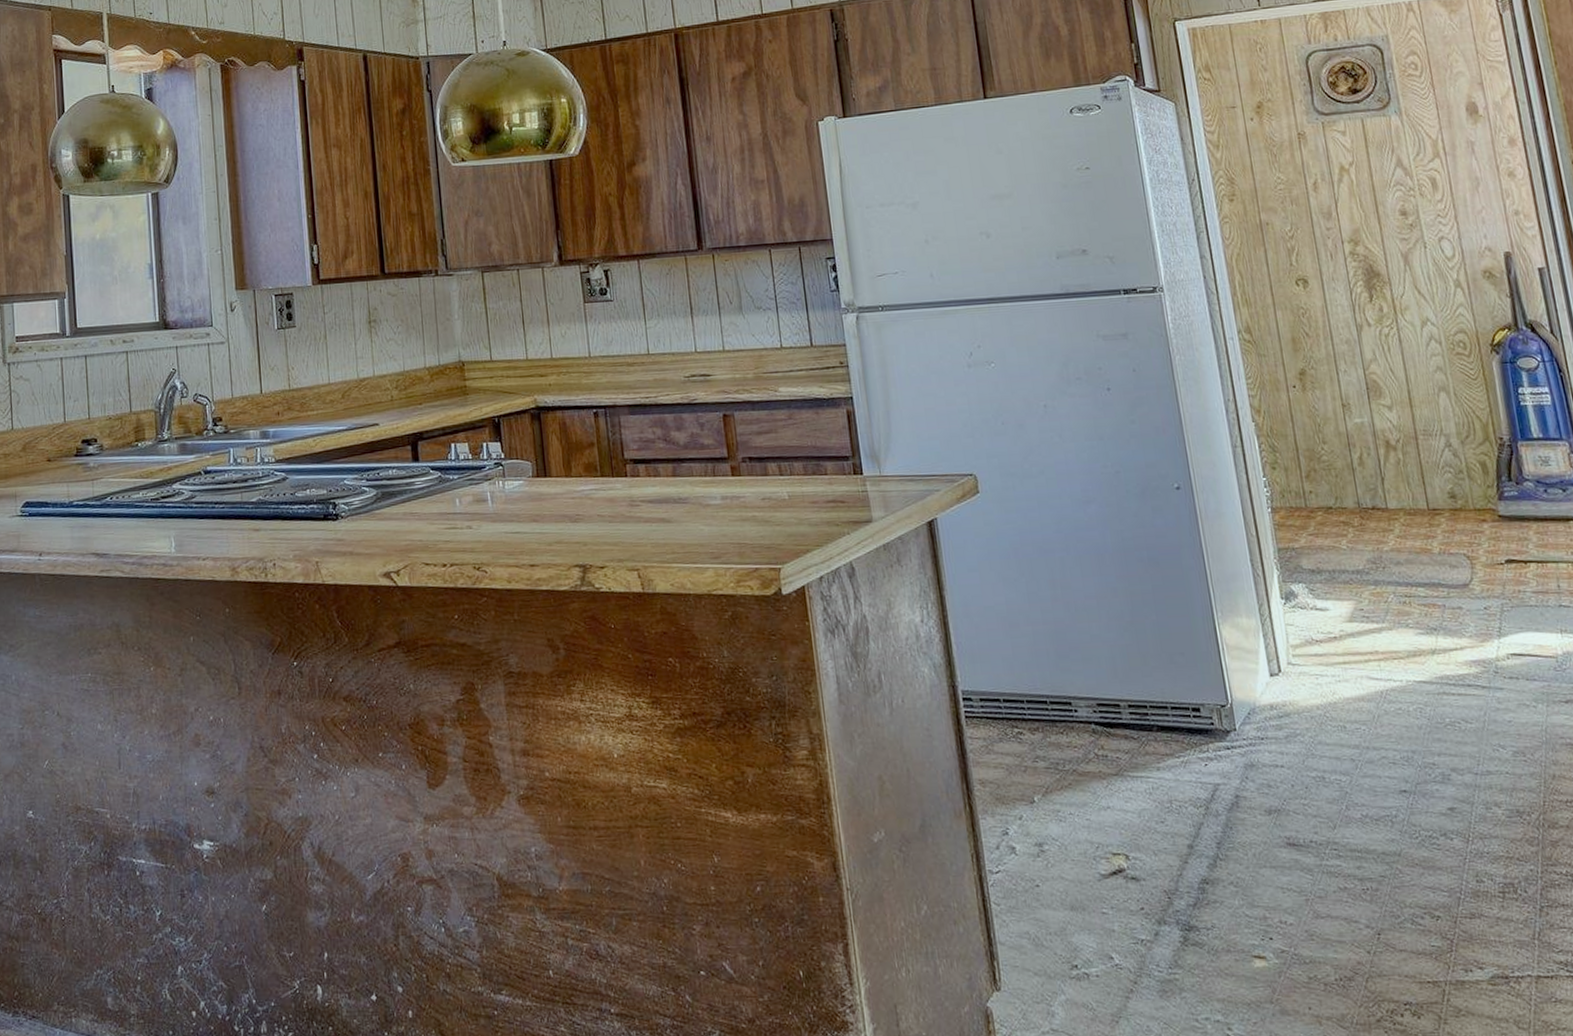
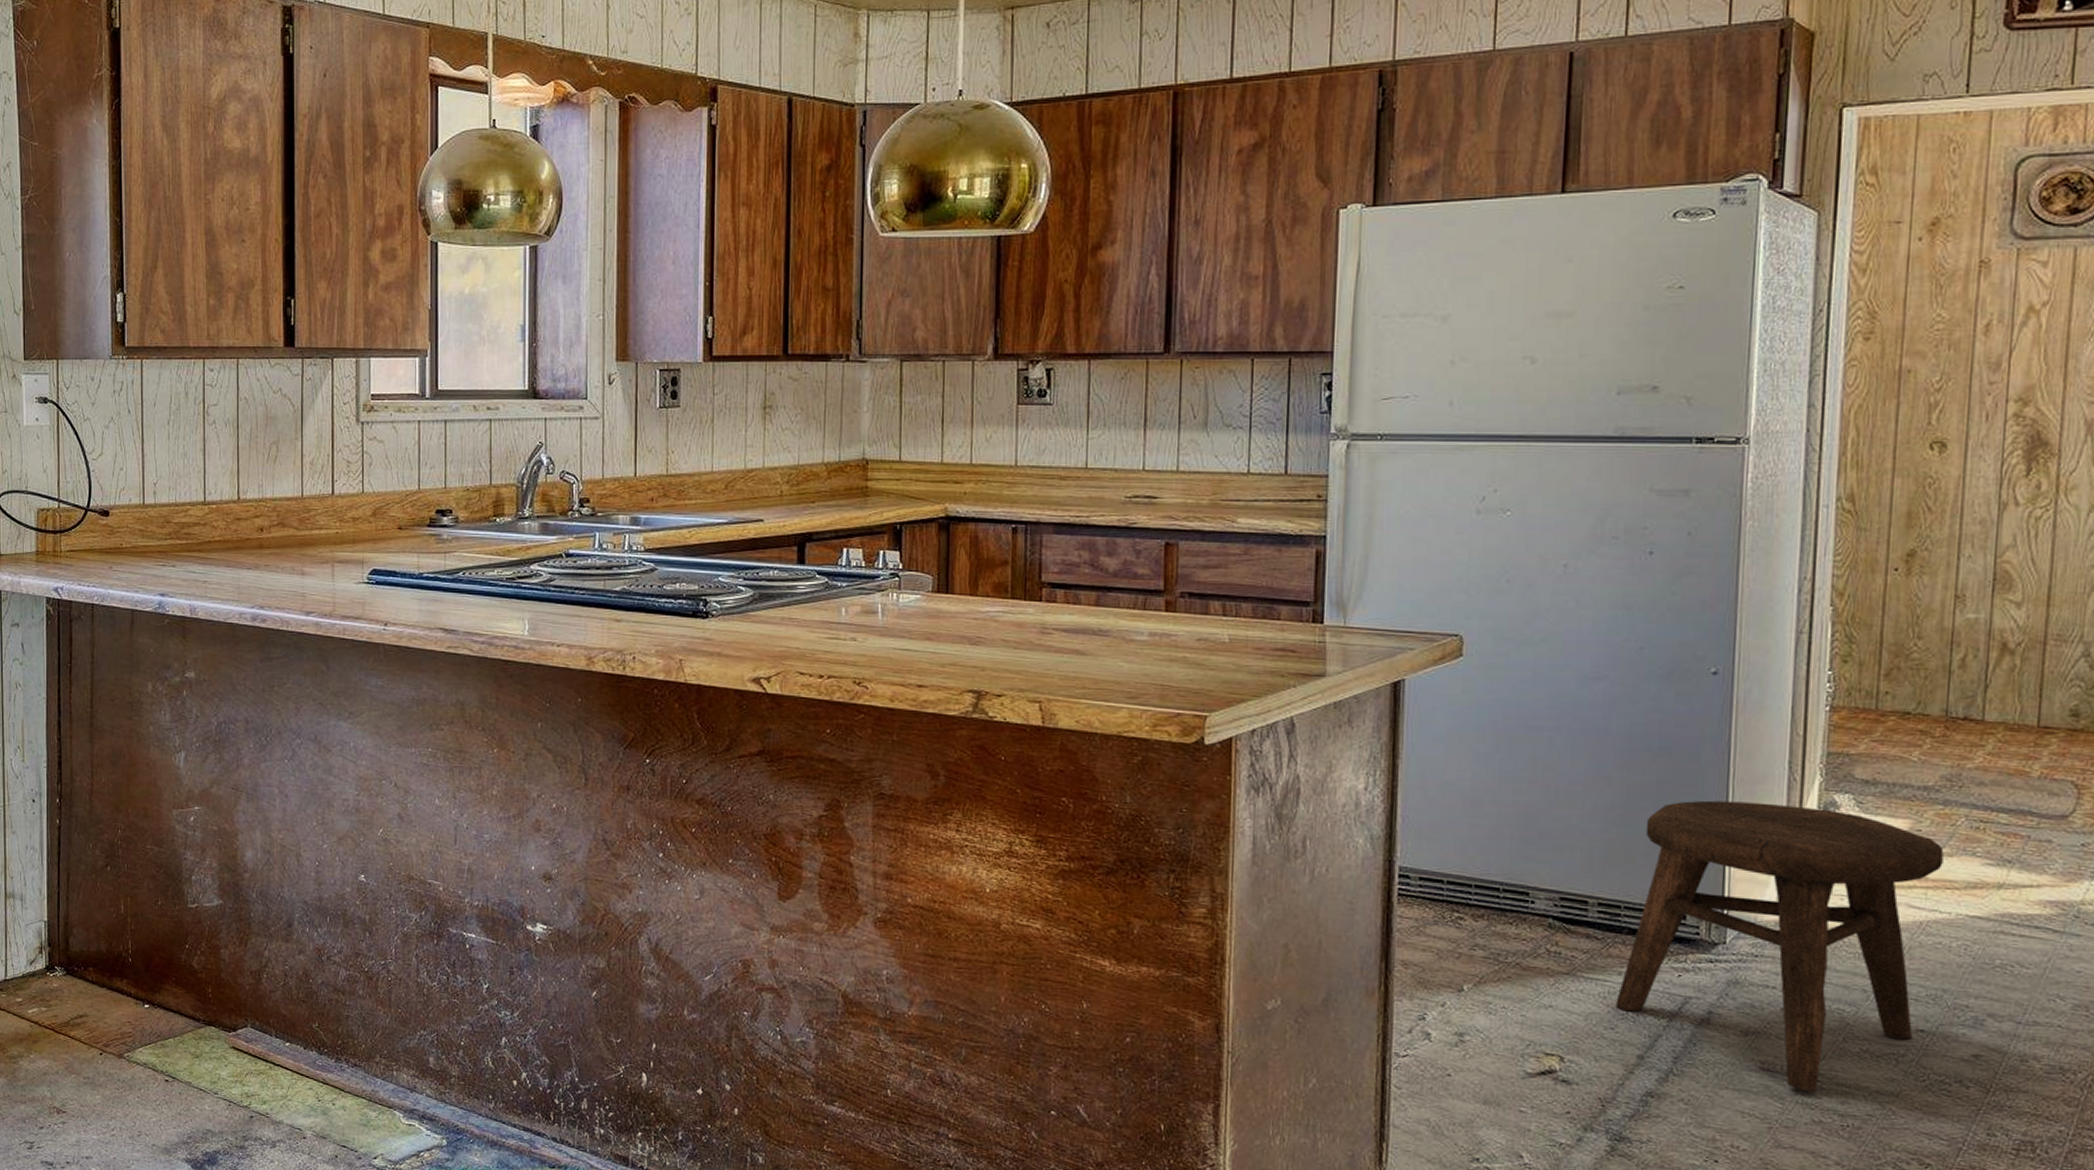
stool: none [1151,598,1400,861] -> present [1616,800,1944,1093]

